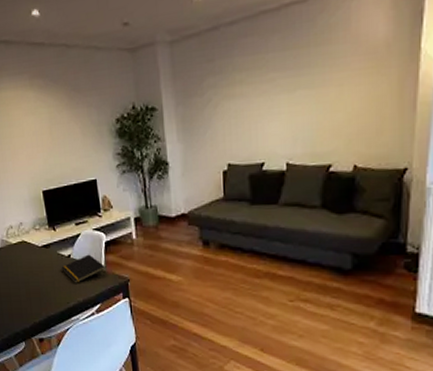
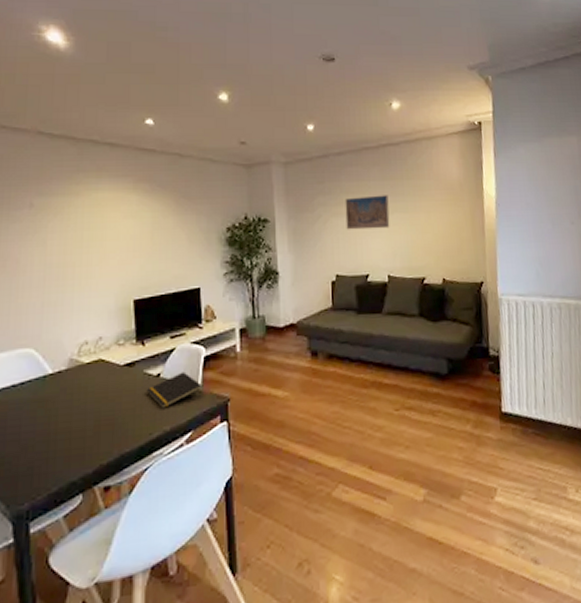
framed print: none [238,68,291,114] -> present [345,195,390,230]

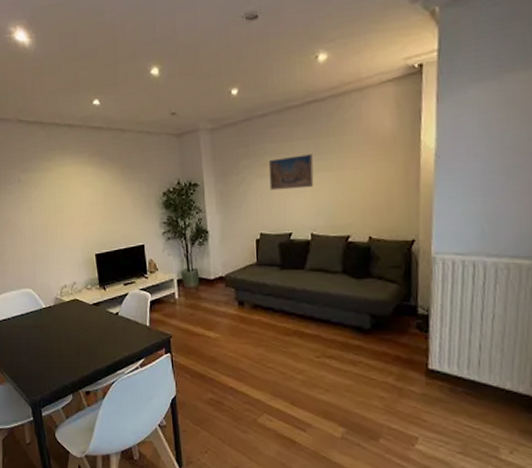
notepad: present [146,371,203,408] -> none [109,312,151,339]

